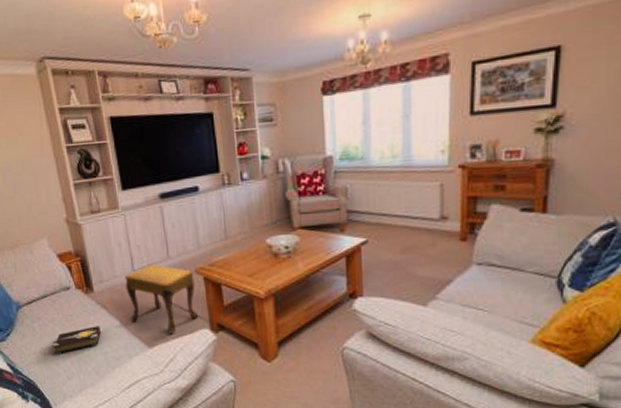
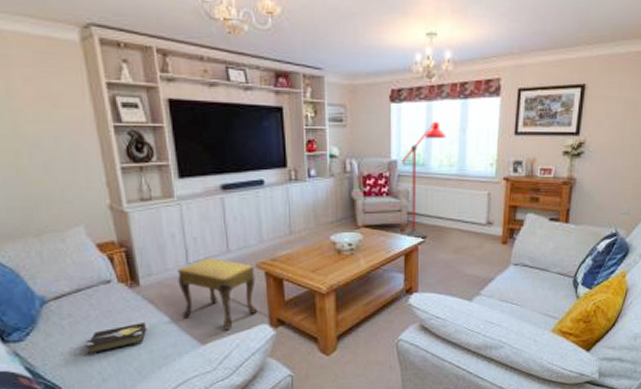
floor lamp: none [337,109,387,241] -> present [401,121,446,240]

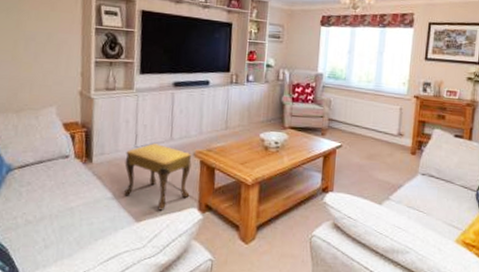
hardback book: present [86,323,148,355] -> none [36,196,92,222]
floor lamp: present [401,121,446,240] -> none [322,43,366,144]

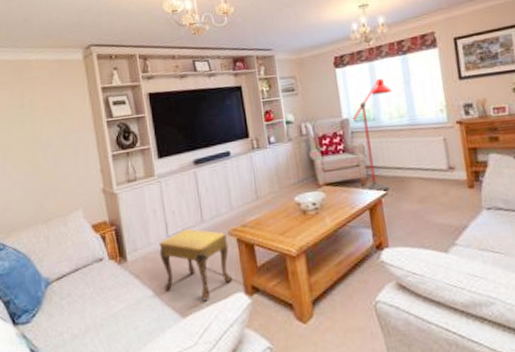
floor lamp: none [322,43,366,144] -> present [352,78,392,194]

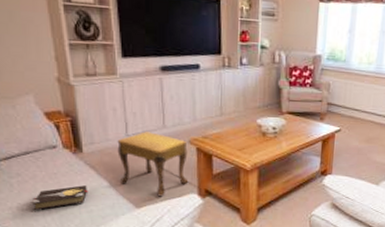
hardback book: none [81,298,134,334] -> present [32,185,88,211]
floor lamp: present [352,78,392,194] -> none [321,22,368,129]

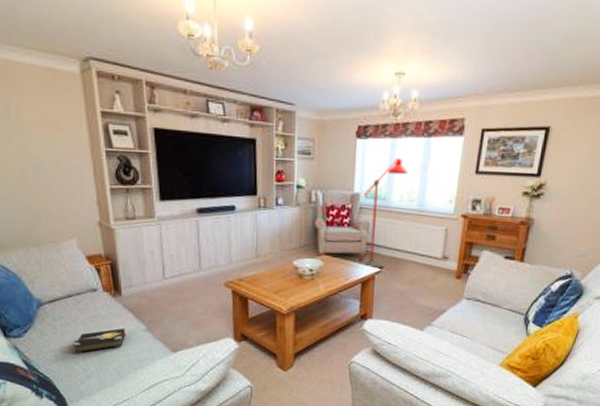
footstool: present [117,131,189,197] -> none [155,274,224,341]
floor lamp: none [321,22,368,129] -> present [360,157,408,270]

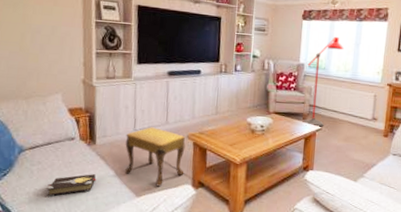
footstool: none [155,274,224,341] -> present [125,127,186,187]

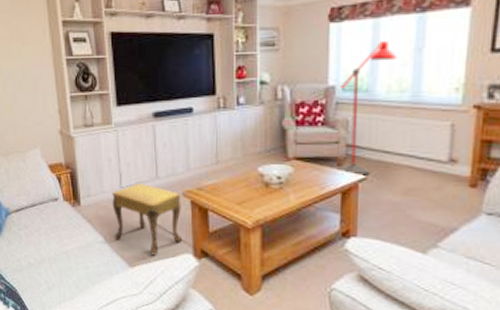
hardback book: present [47,174,96,197] -> none [37,239,85,265]

